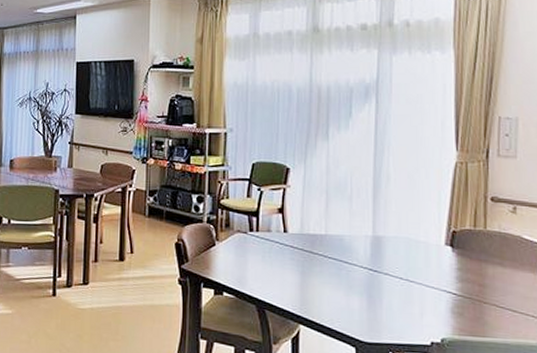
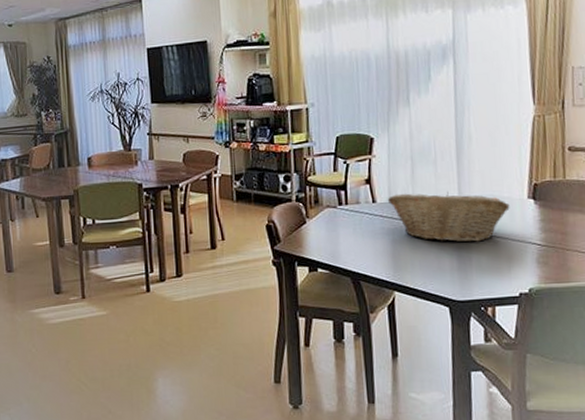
fruit basket: none [299,226,426,284] -> present [387,192,510,242]

